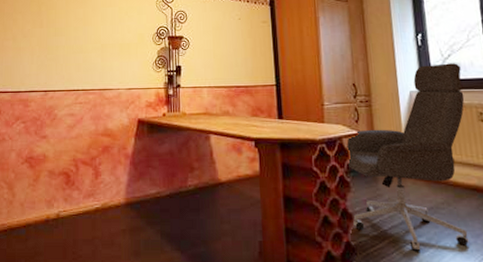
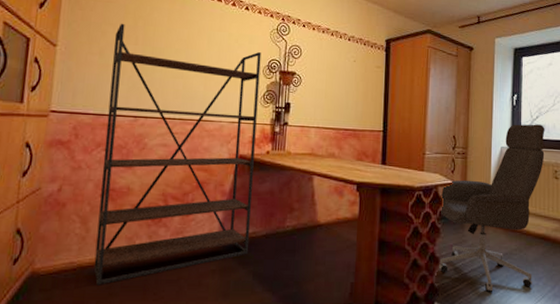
bookshelf: none [21,10,155,245] -> present [94,23,261,285]

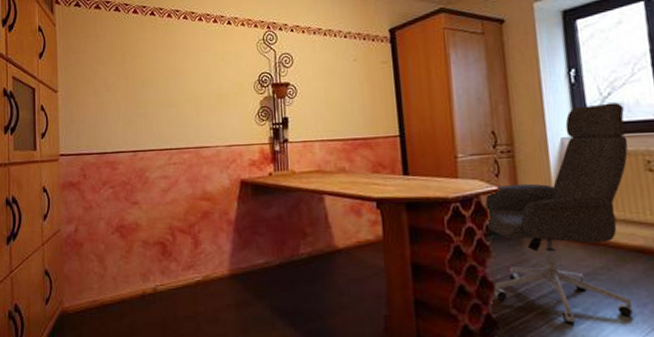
bookshelf: present [94,23,261,285] -> none [106,60,264,323]

